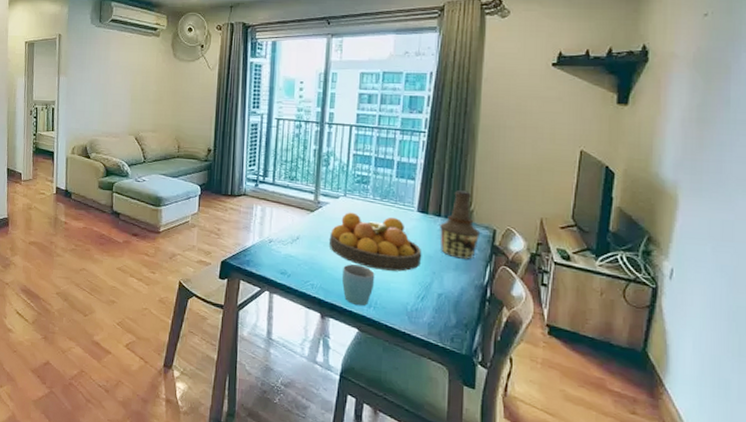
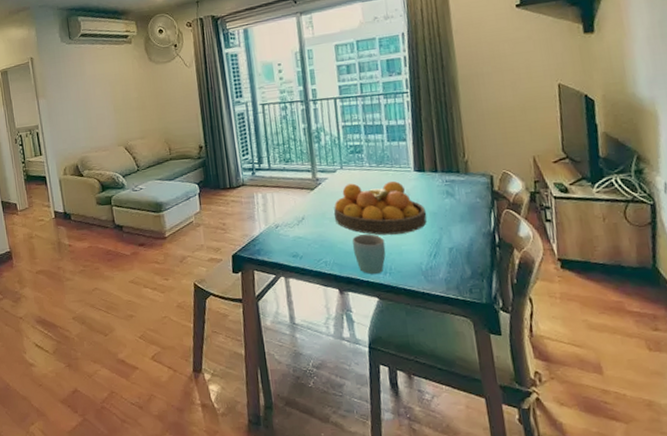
bottle: present [439,190,481,259] -> none [437,142,479,210]

